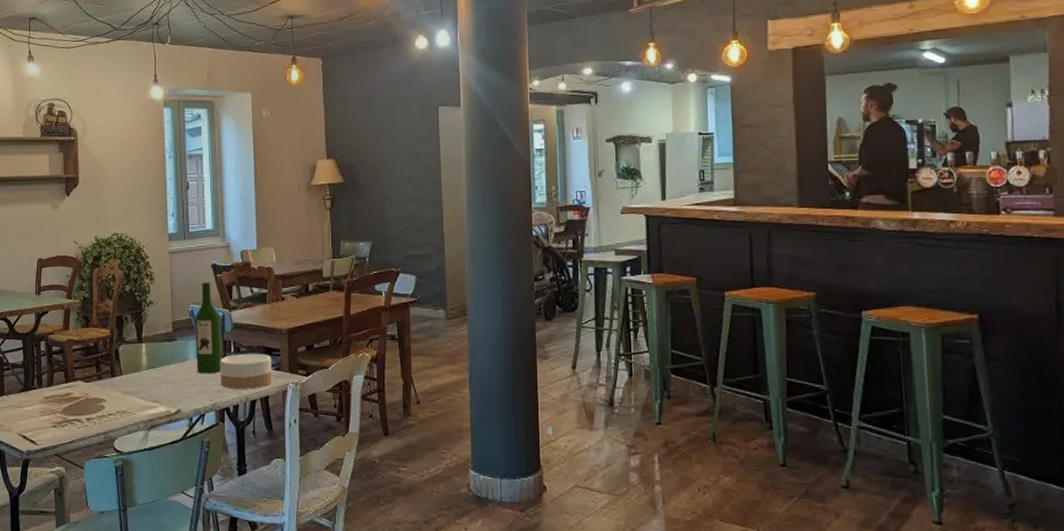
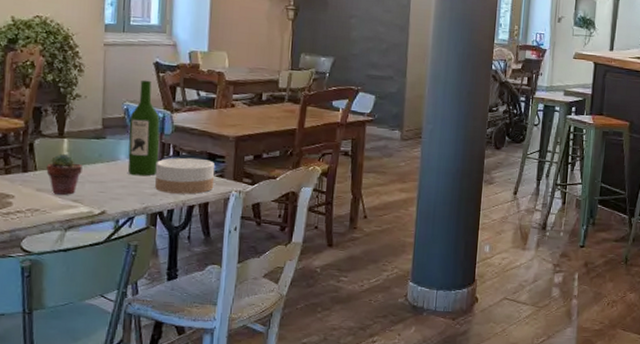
potted succulent: none [130,357,159,397] -> present [46,153,82,196]

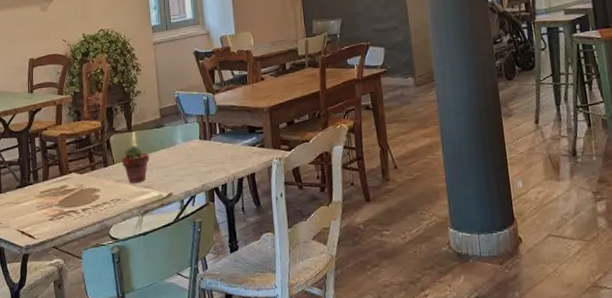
wine bottle: present [127,80,160,176] -> none [180,68,209,157]
bowl: present [155,157,215,194] -> none [206,132,257,169]

